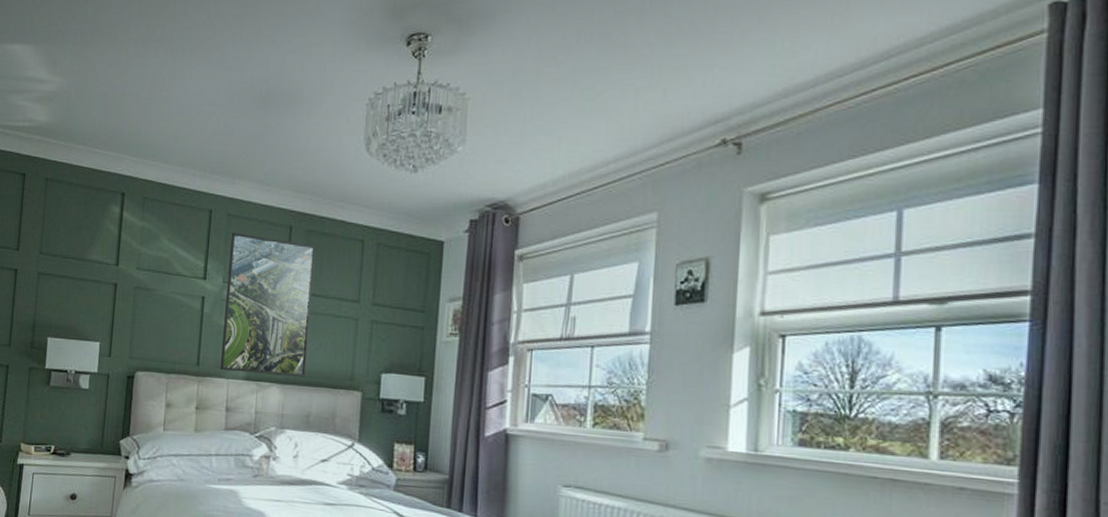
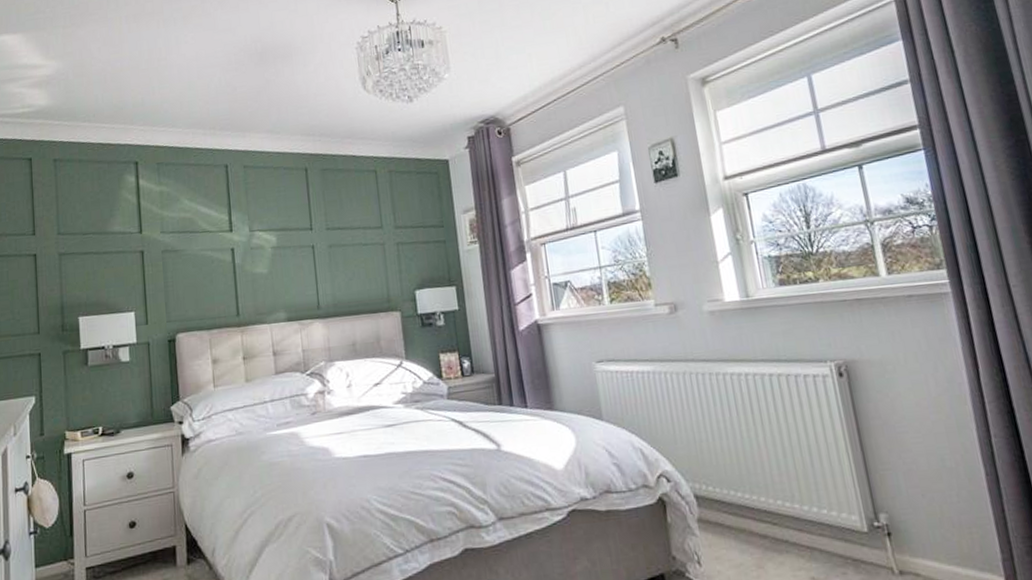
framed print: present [219,232,316,377] -> none [250,182,344,316]

